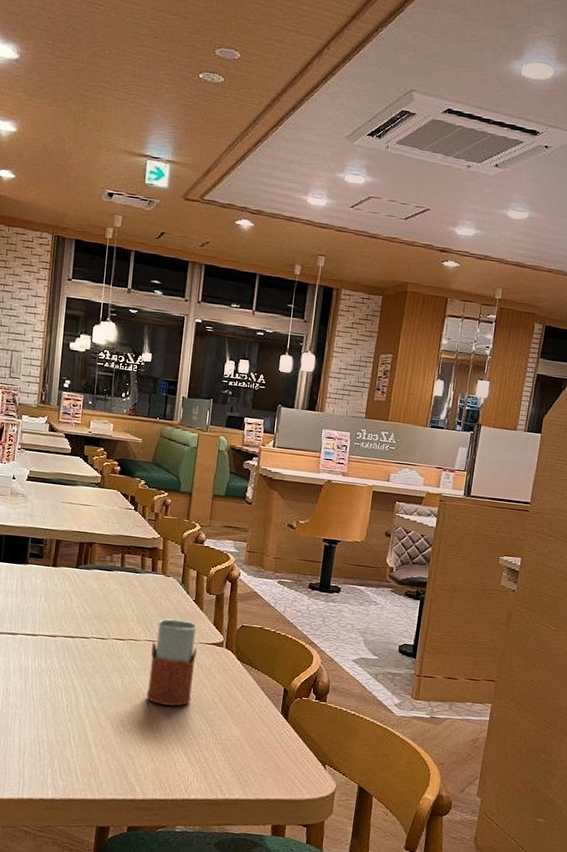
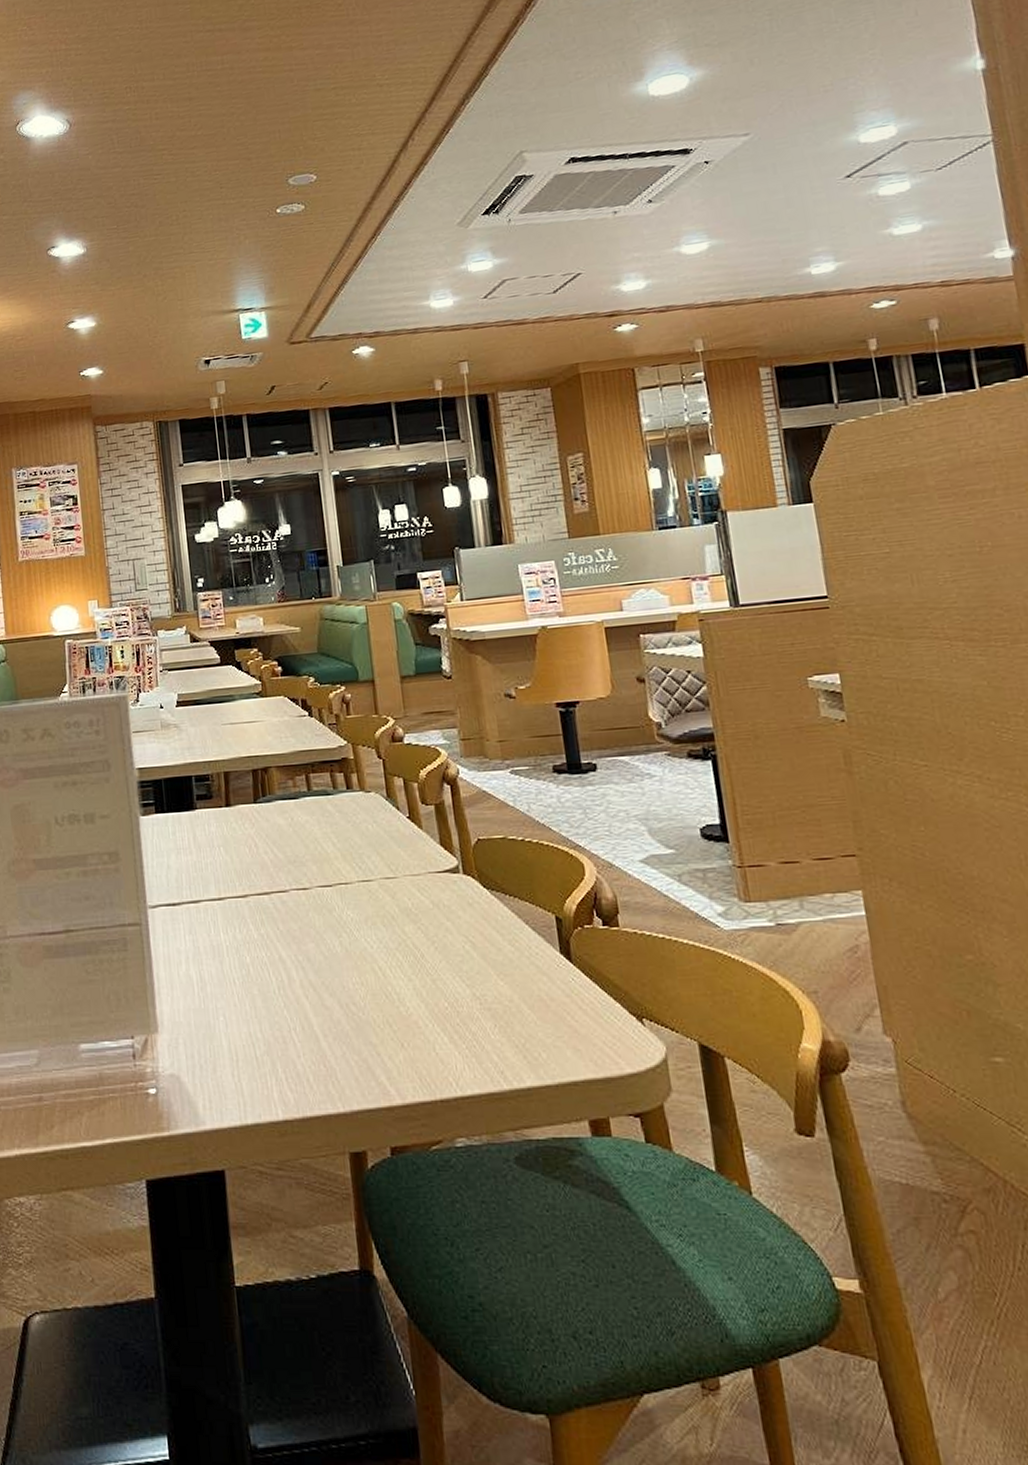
drinking glass: present [146,619,197,707] -> none [368,846,435,966]

